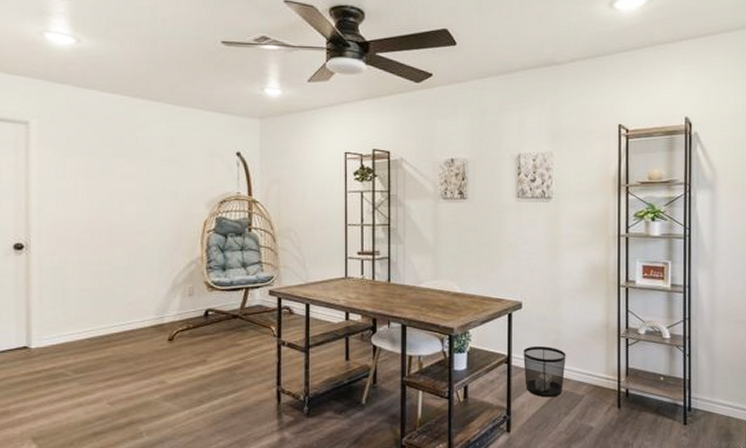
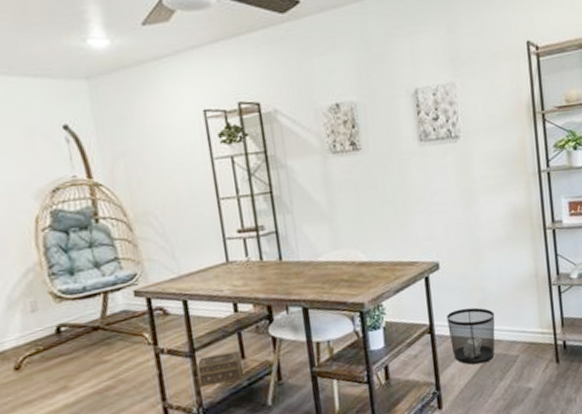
decorative box: none [309,353,346,378] -> present [197,350,244,387]

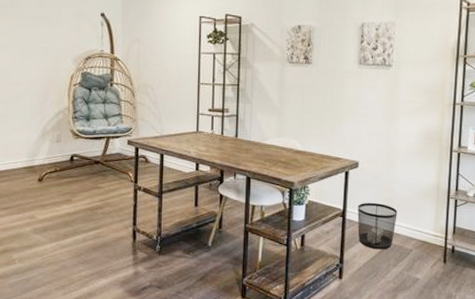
decorative box: present [197,350,244,387] -> none [162,199,196,221]

